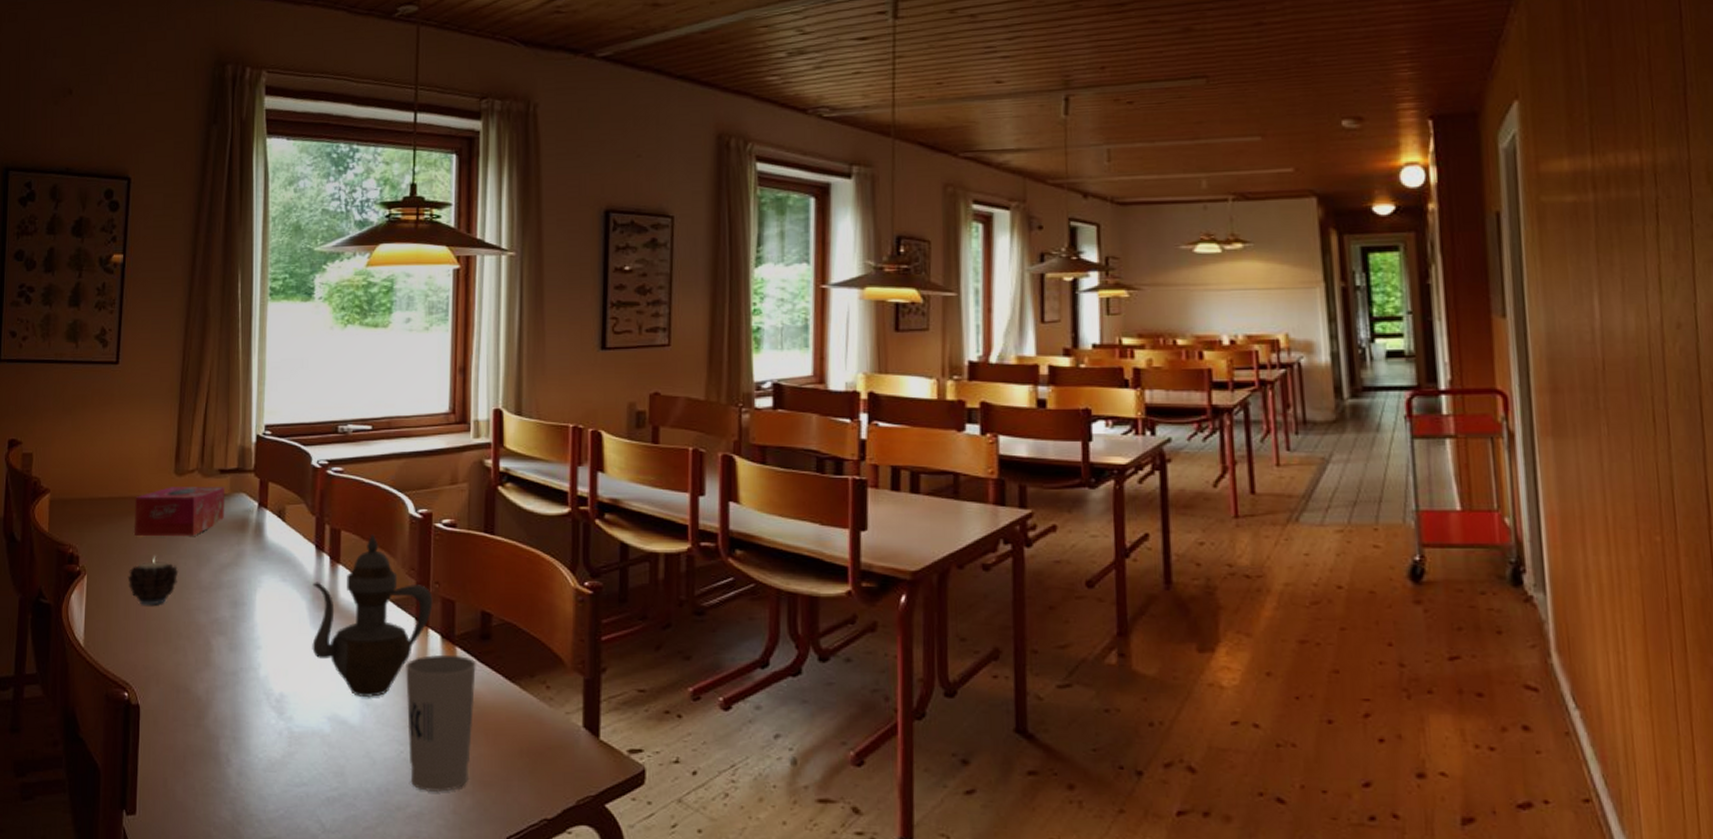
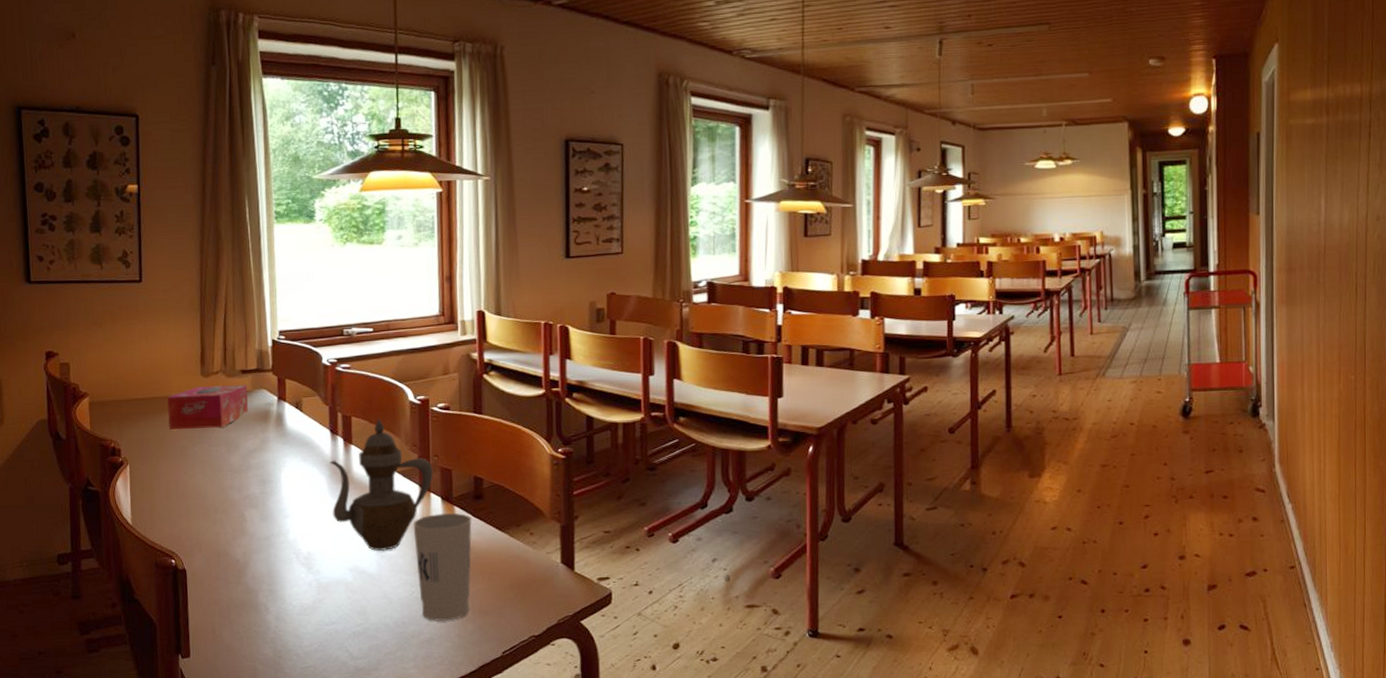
candle: present [127,558,179,606] -> none [166,447,212,487]

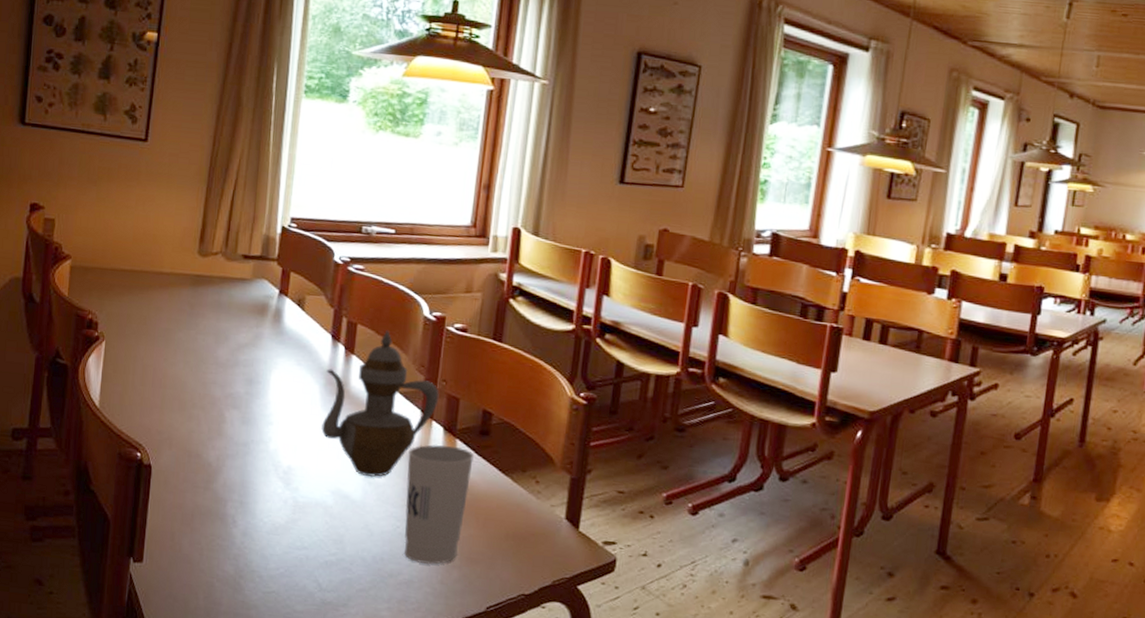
tissue box: present [167,385,248,429] -> none [155,266,248,315]

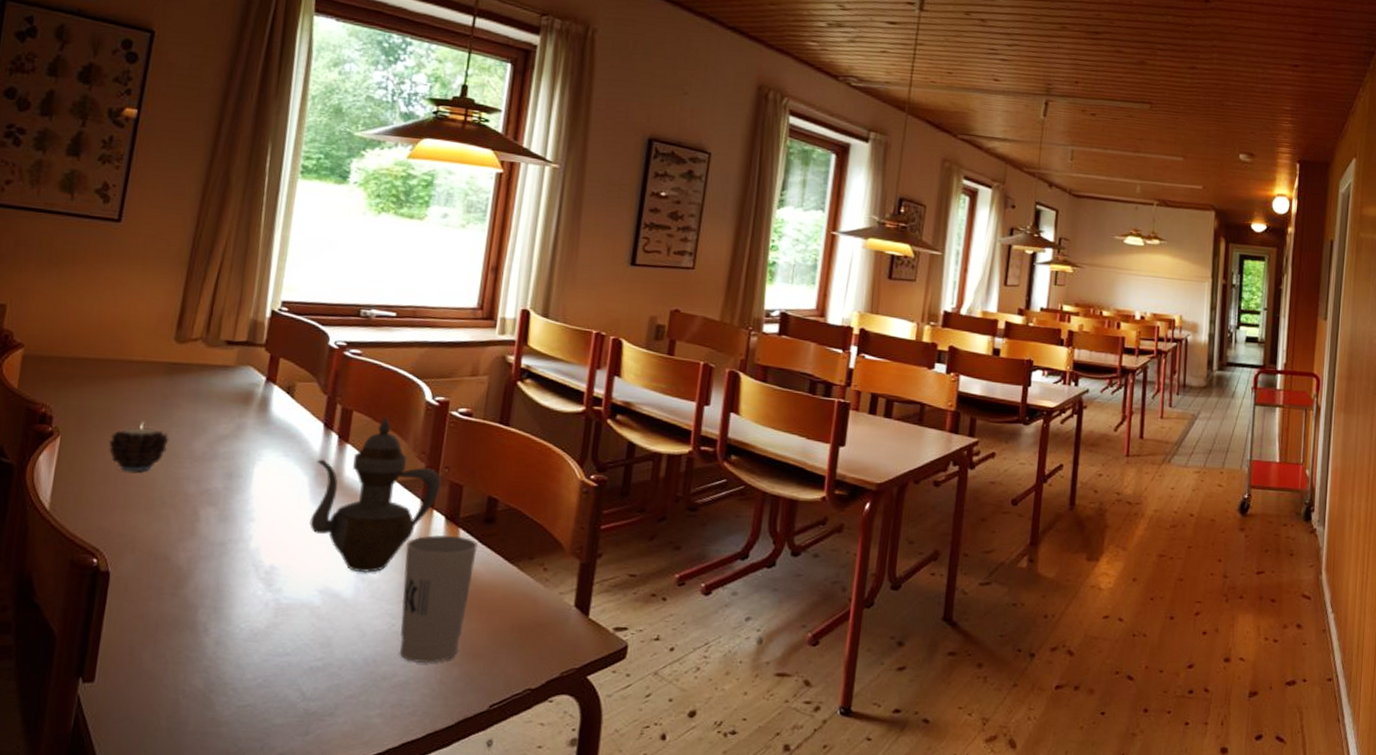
candle: none [146,331,197,376] -> present [109,424,170,472]

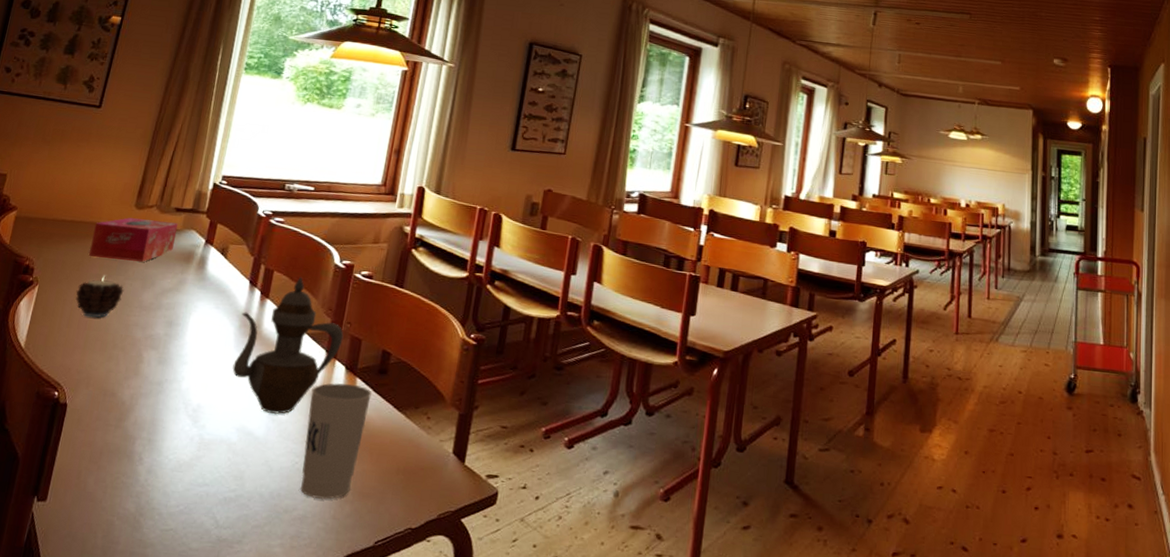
tissue box: none [121,353,231,405] -> present [89,217,179,262]

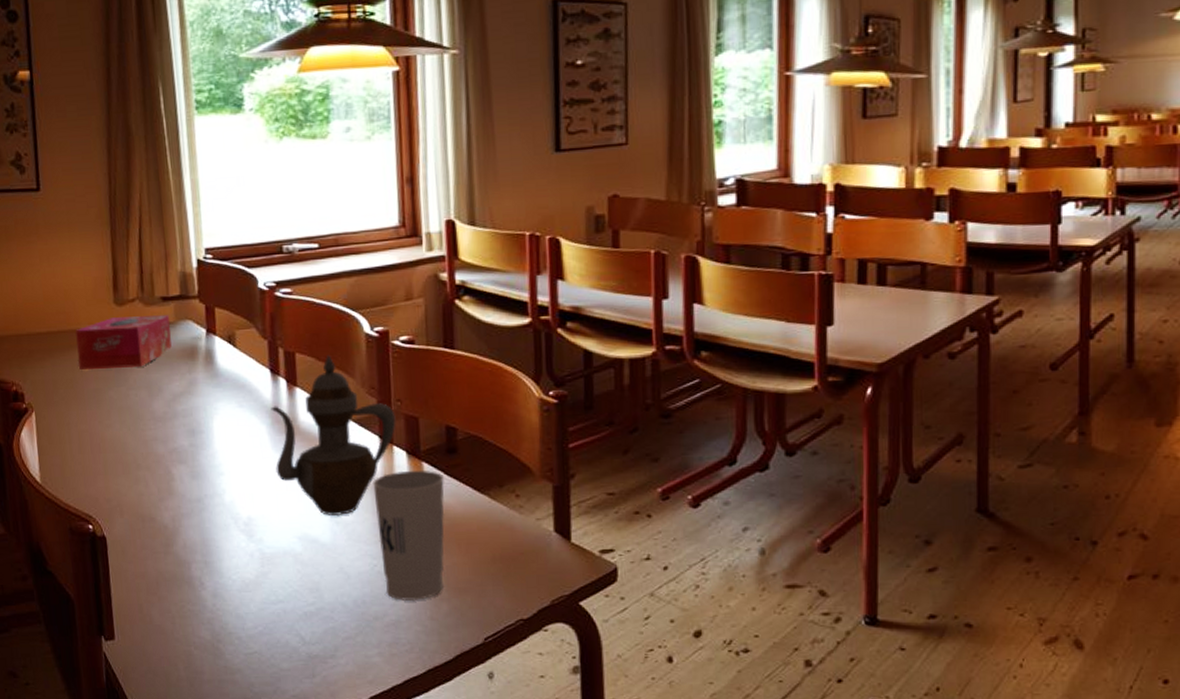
candle: present [75,277,124,318] -> none [77,391,131,439]

